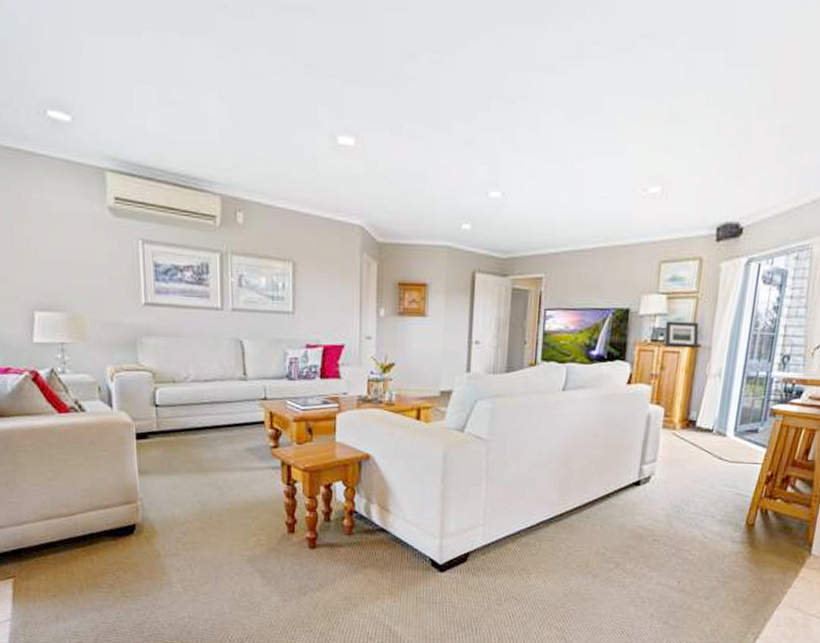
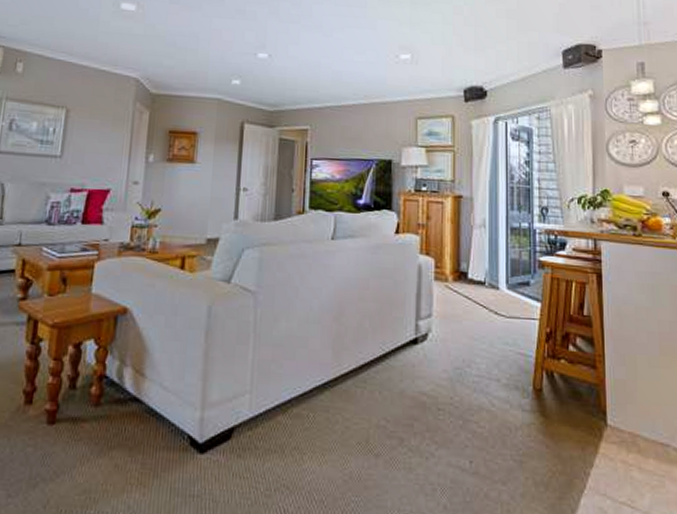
picture frame: present [664,321,699,349] -> none [426,172,460,200]

